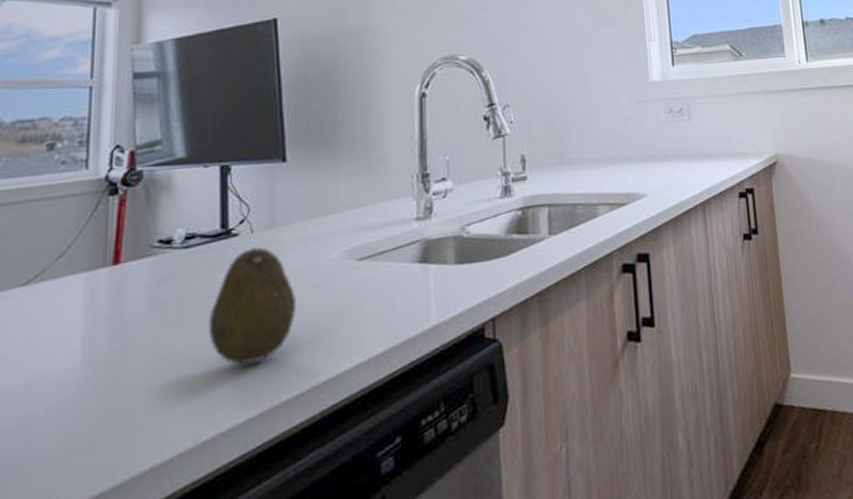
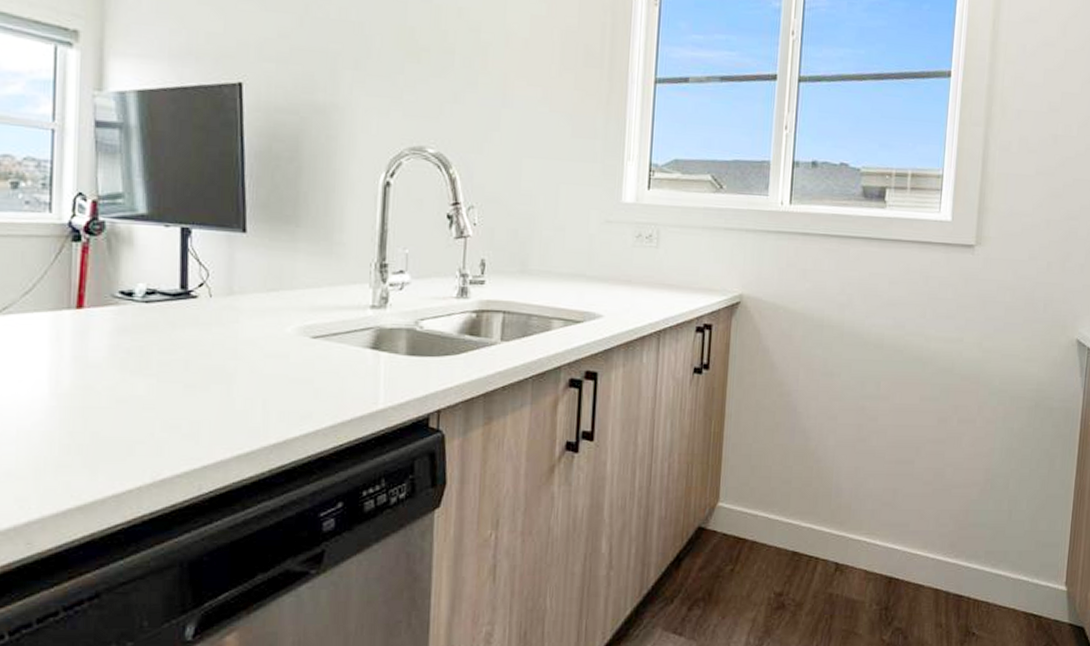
fruit: present [208,246,296,365] -> none [166,310,250,418]

